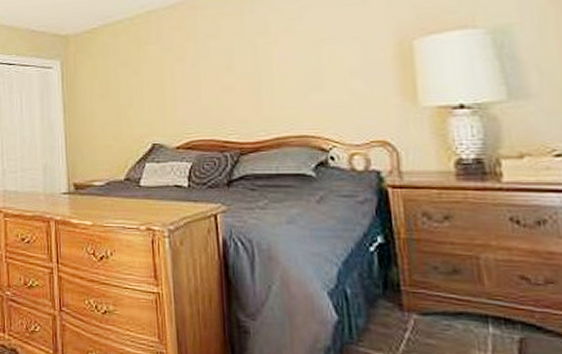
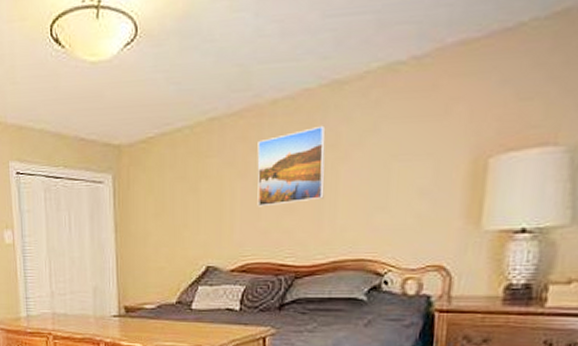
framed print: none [192,15,260,88] -> present [257,125,326,207]

